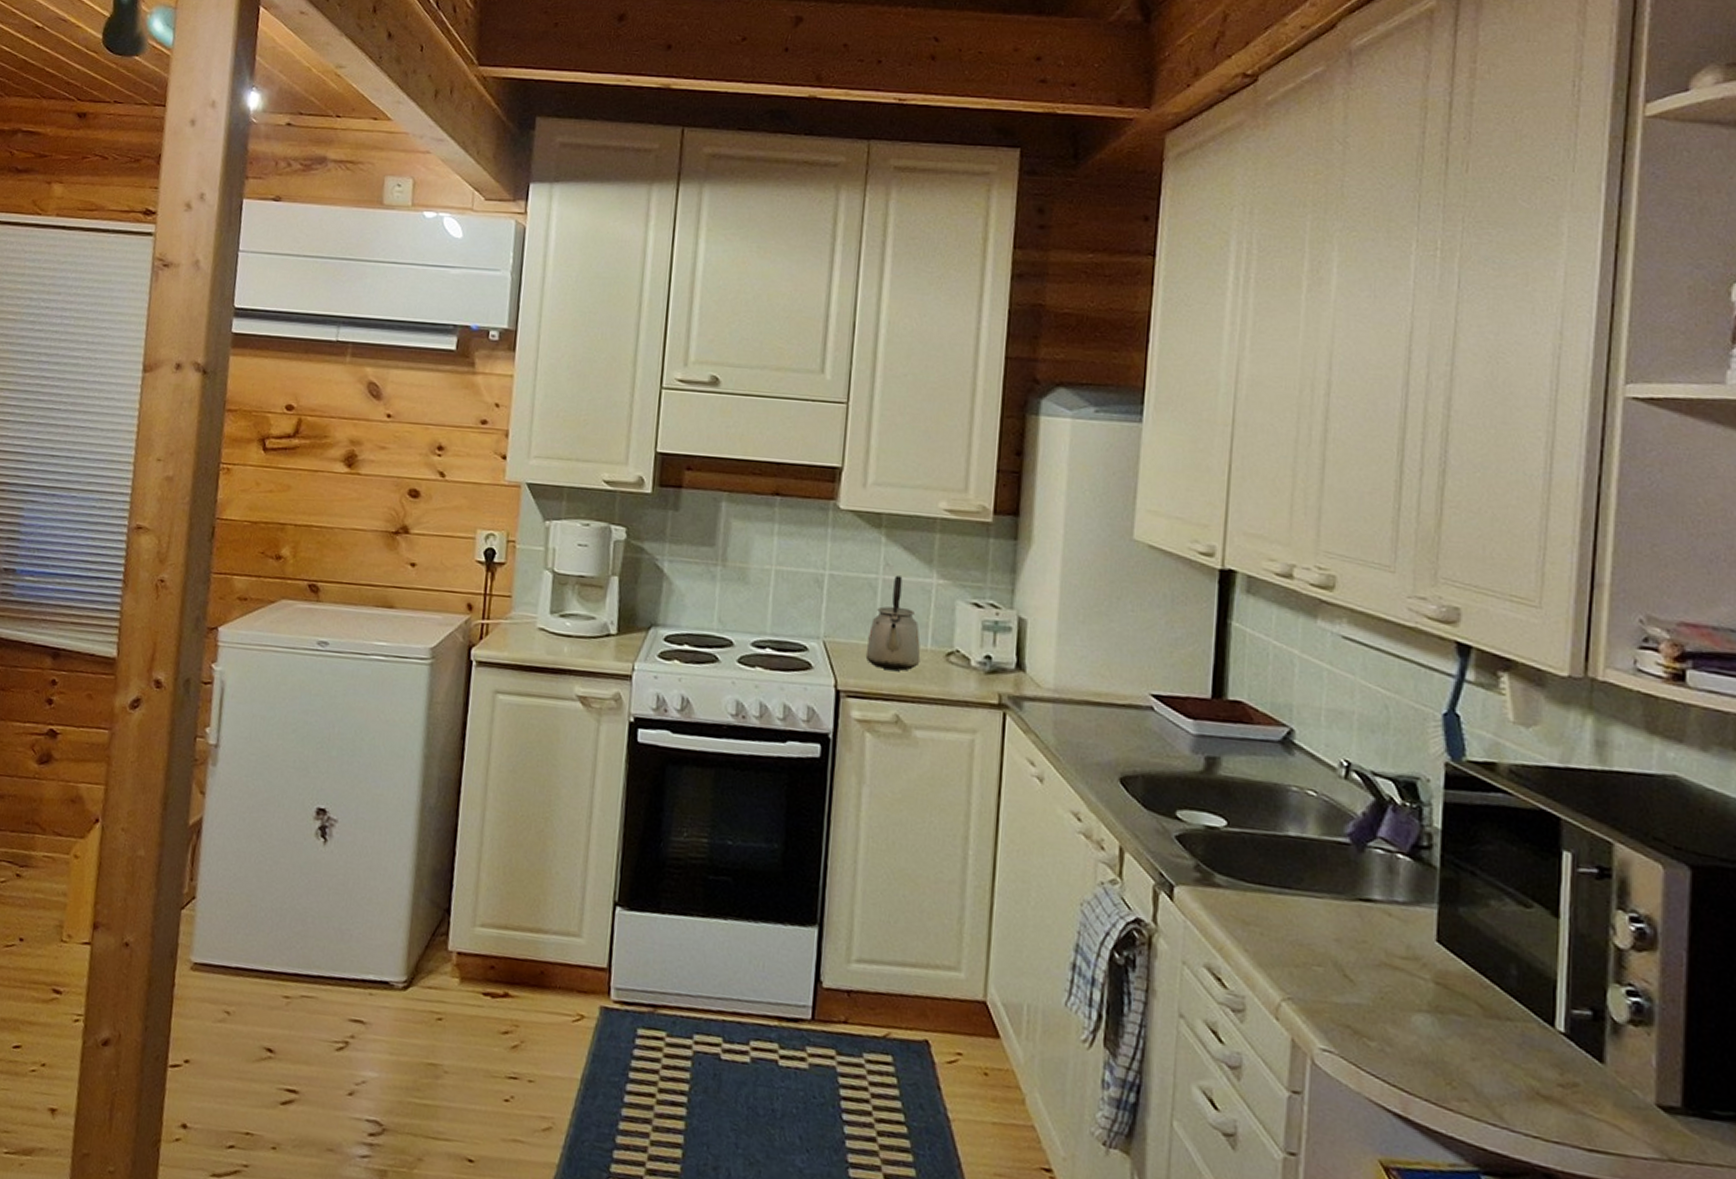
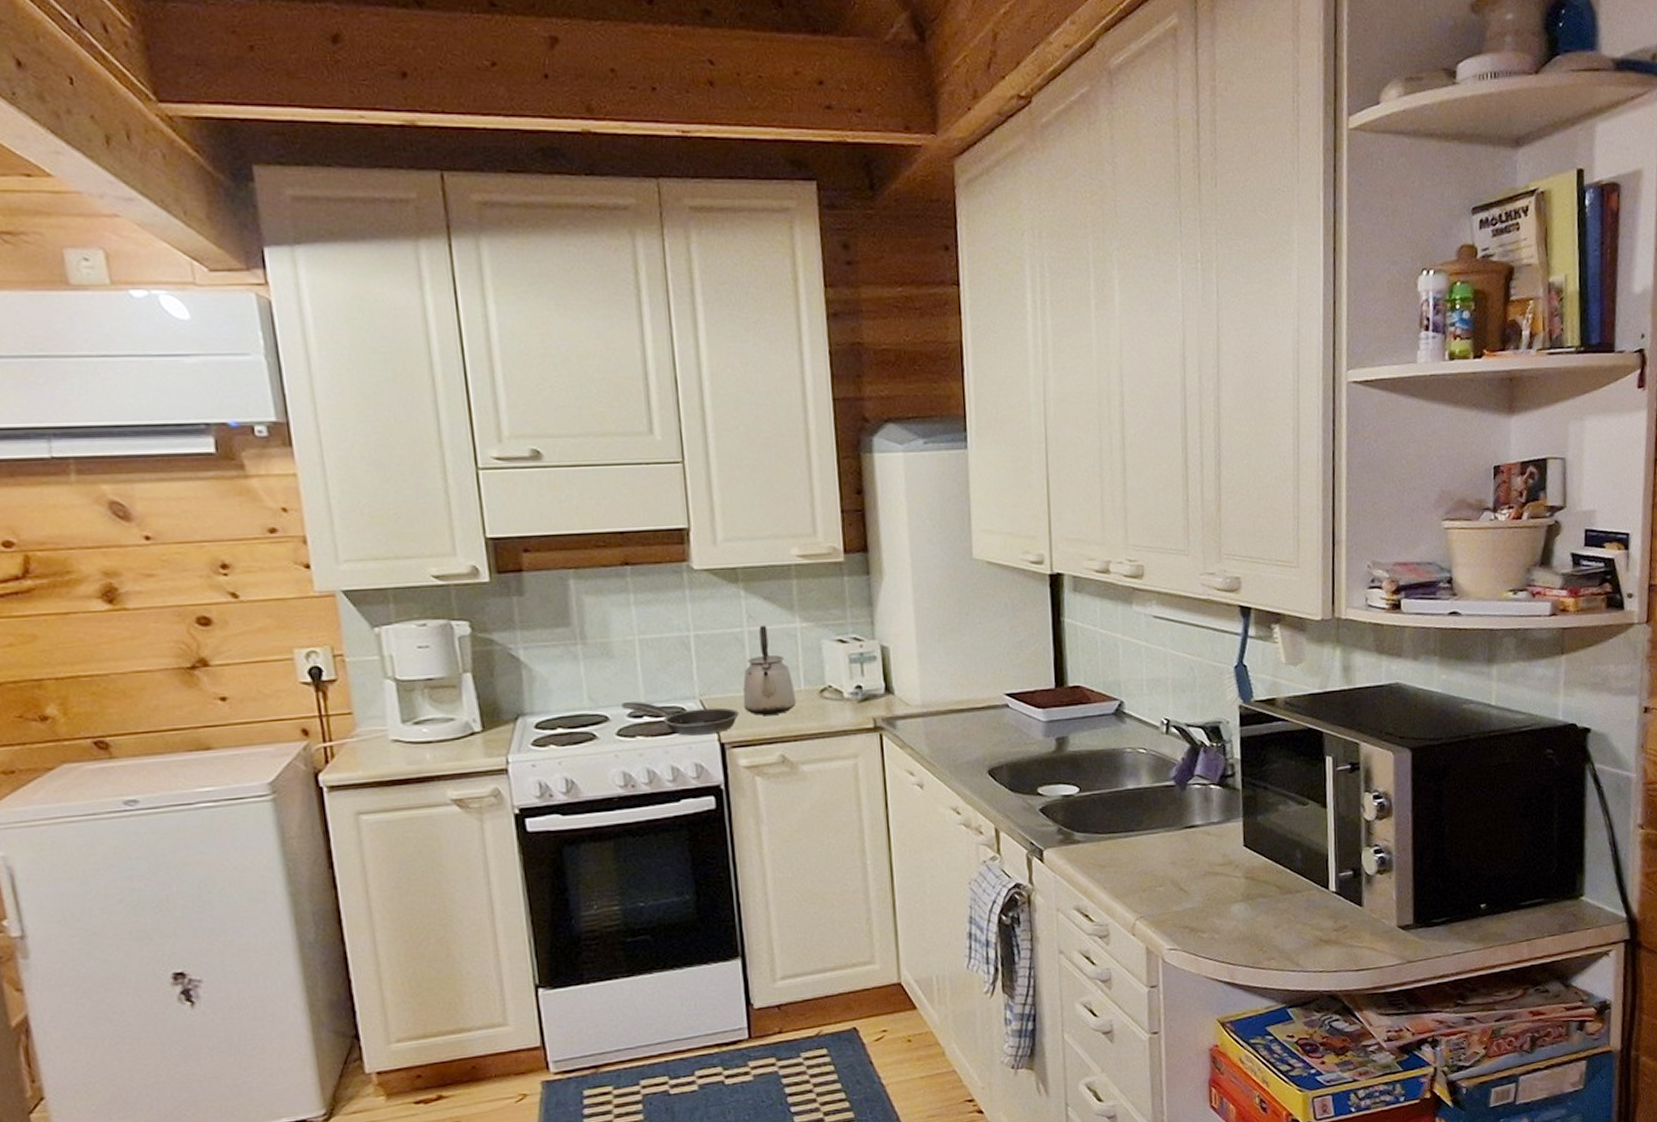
frying pan: none [747,630,860,679] -> present [621,702,739,736]

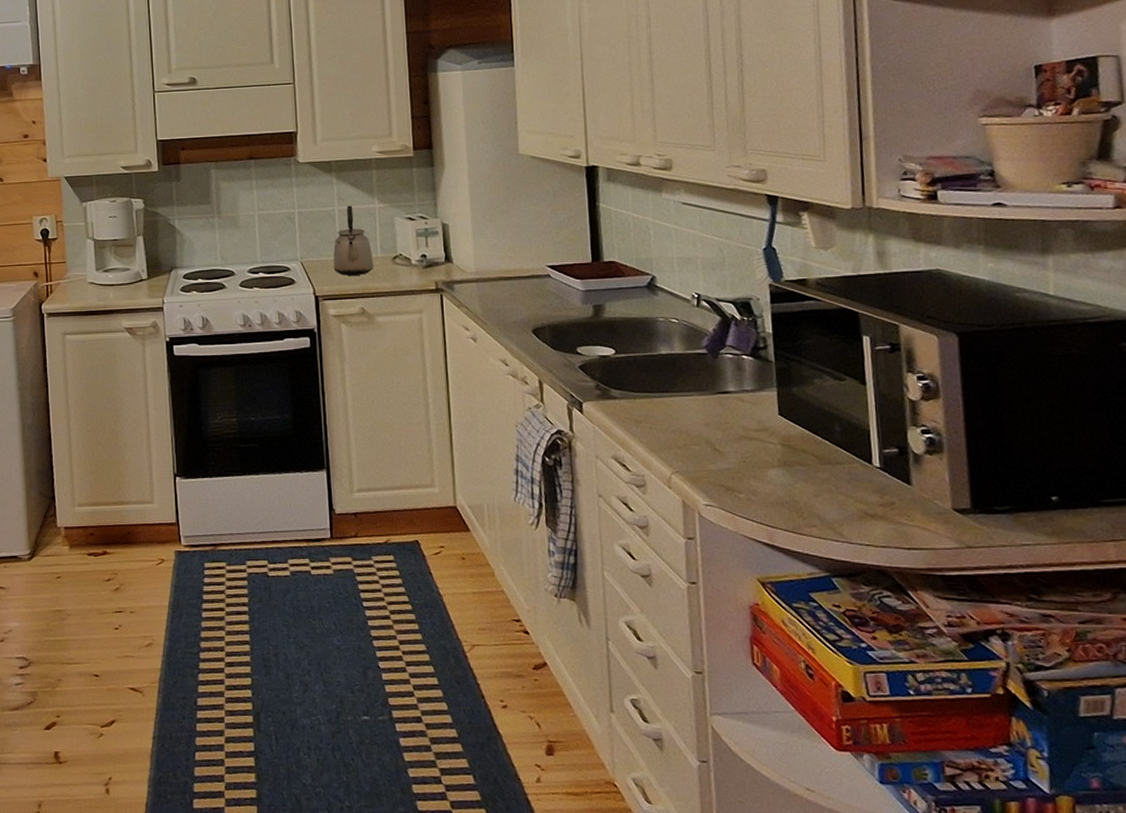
frying pan: present [621,702,739,736] -> none [244,261,330,289]

